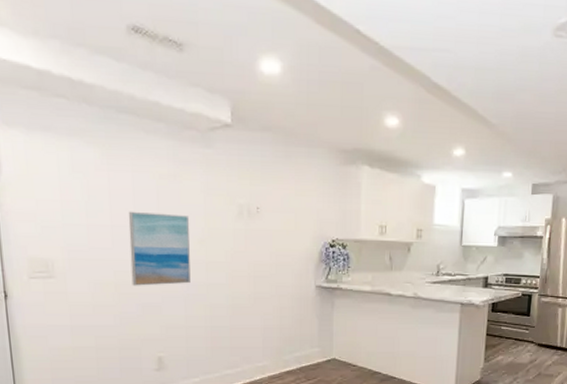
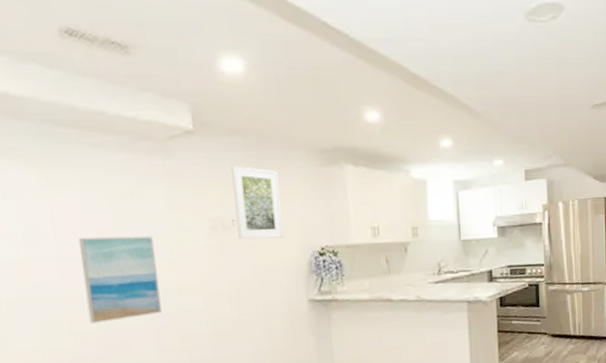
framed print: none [261,159,300,227] -> present [231,166,284,240]

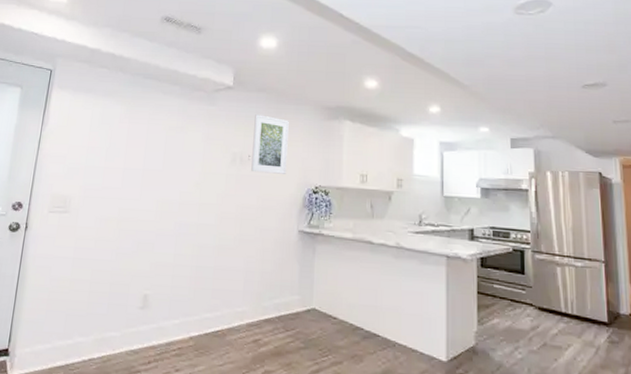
wall art: present [78,235,162,324] -> none [132,156,190,224]

